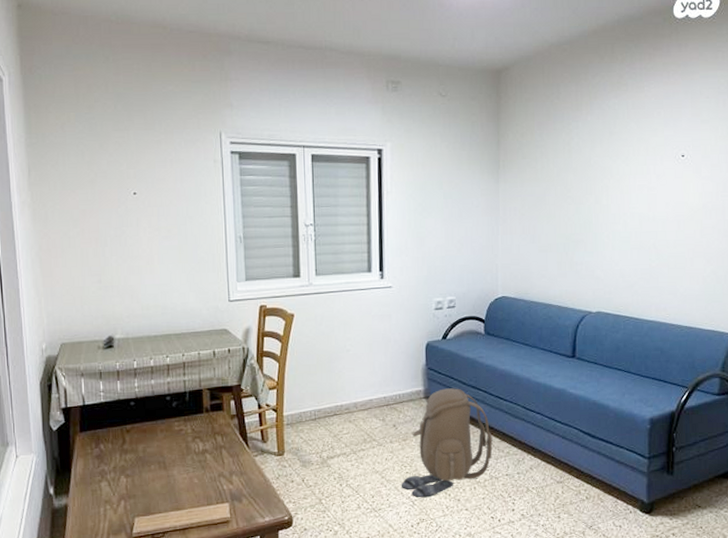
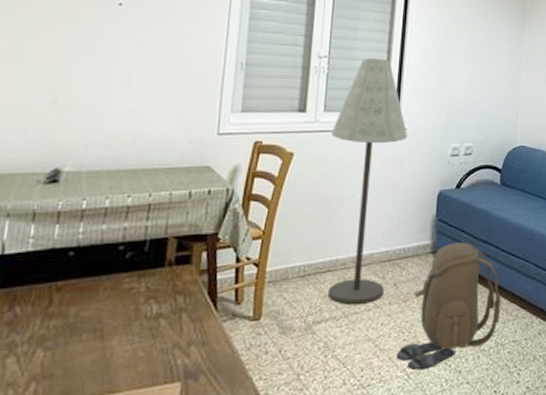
floor lamp: none [324,222,393,443] -> present [327,57,408,304]

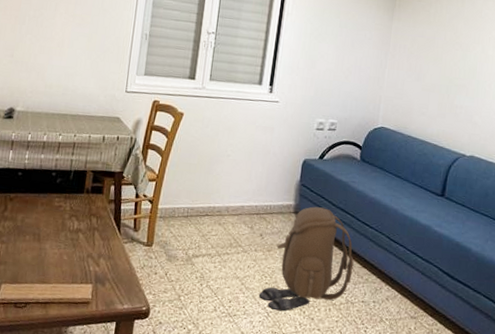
floor lamp: present [327,57,408,304] -> none [205,36,280,247]

